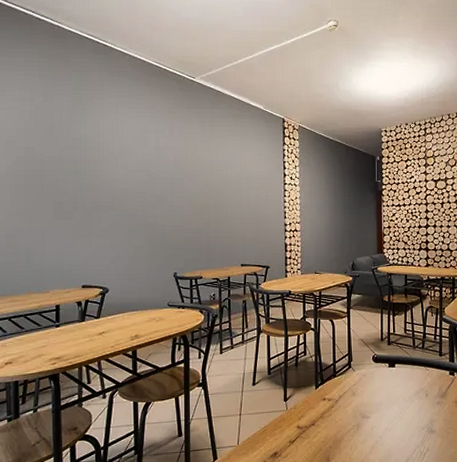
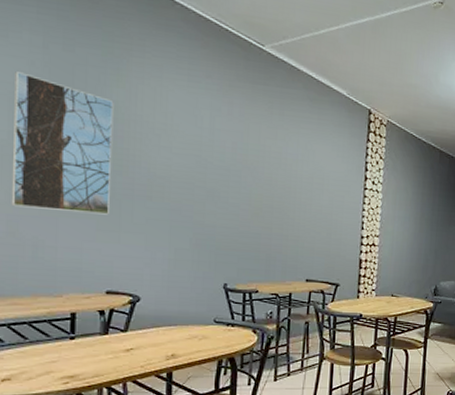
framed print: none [9,120,83,224] -> present [11,71,114,215]

